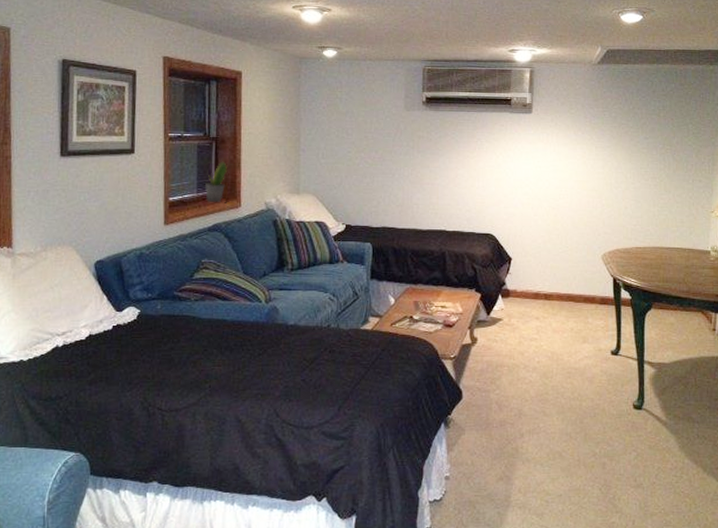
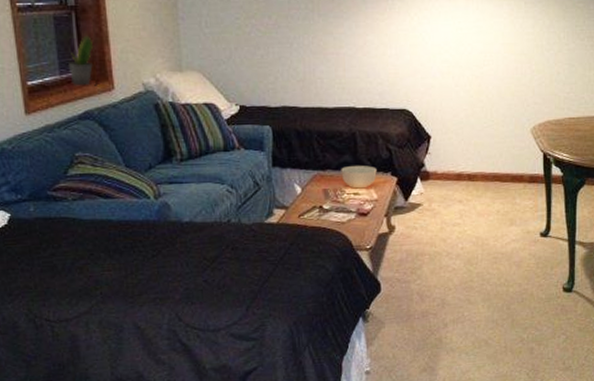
bowl: none [431,281,463,304] -> present [341,165,377,190]

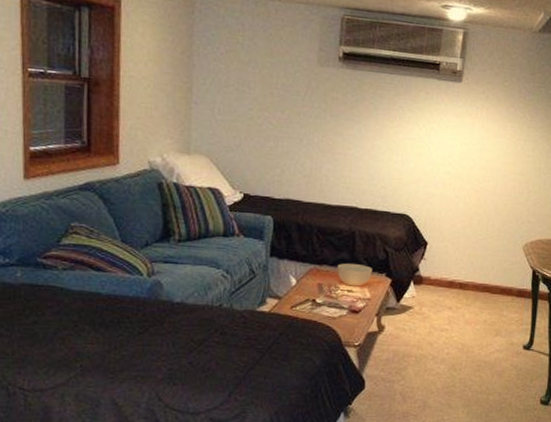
potted plant: present [67,35,94,87] -> none [74,108,103,158]

